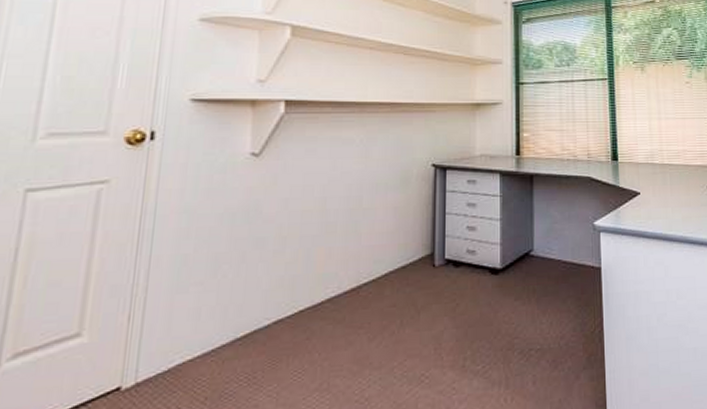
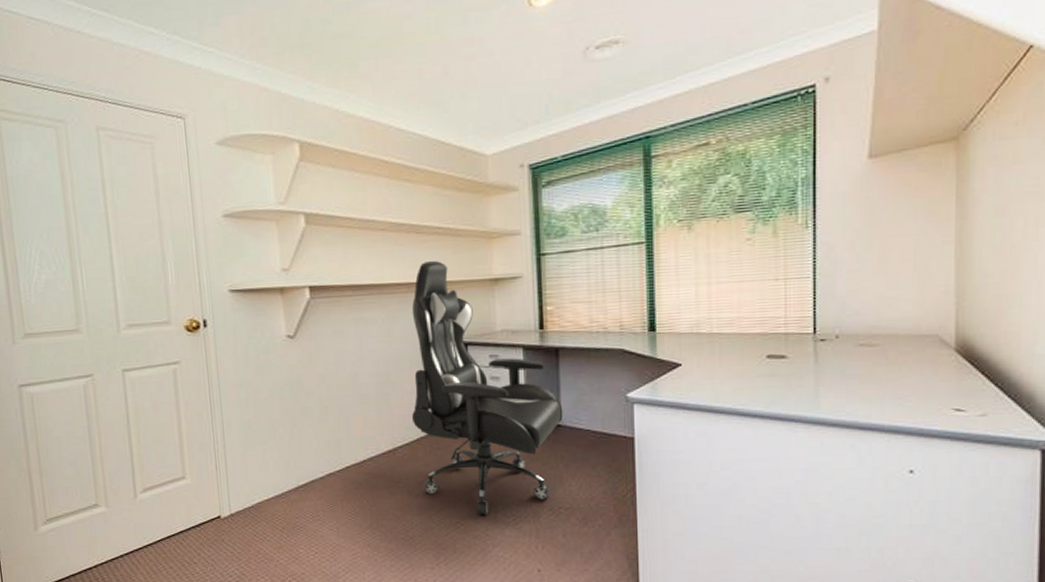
chair: none [381,82,536,366] -> present [411,260,563,517]

